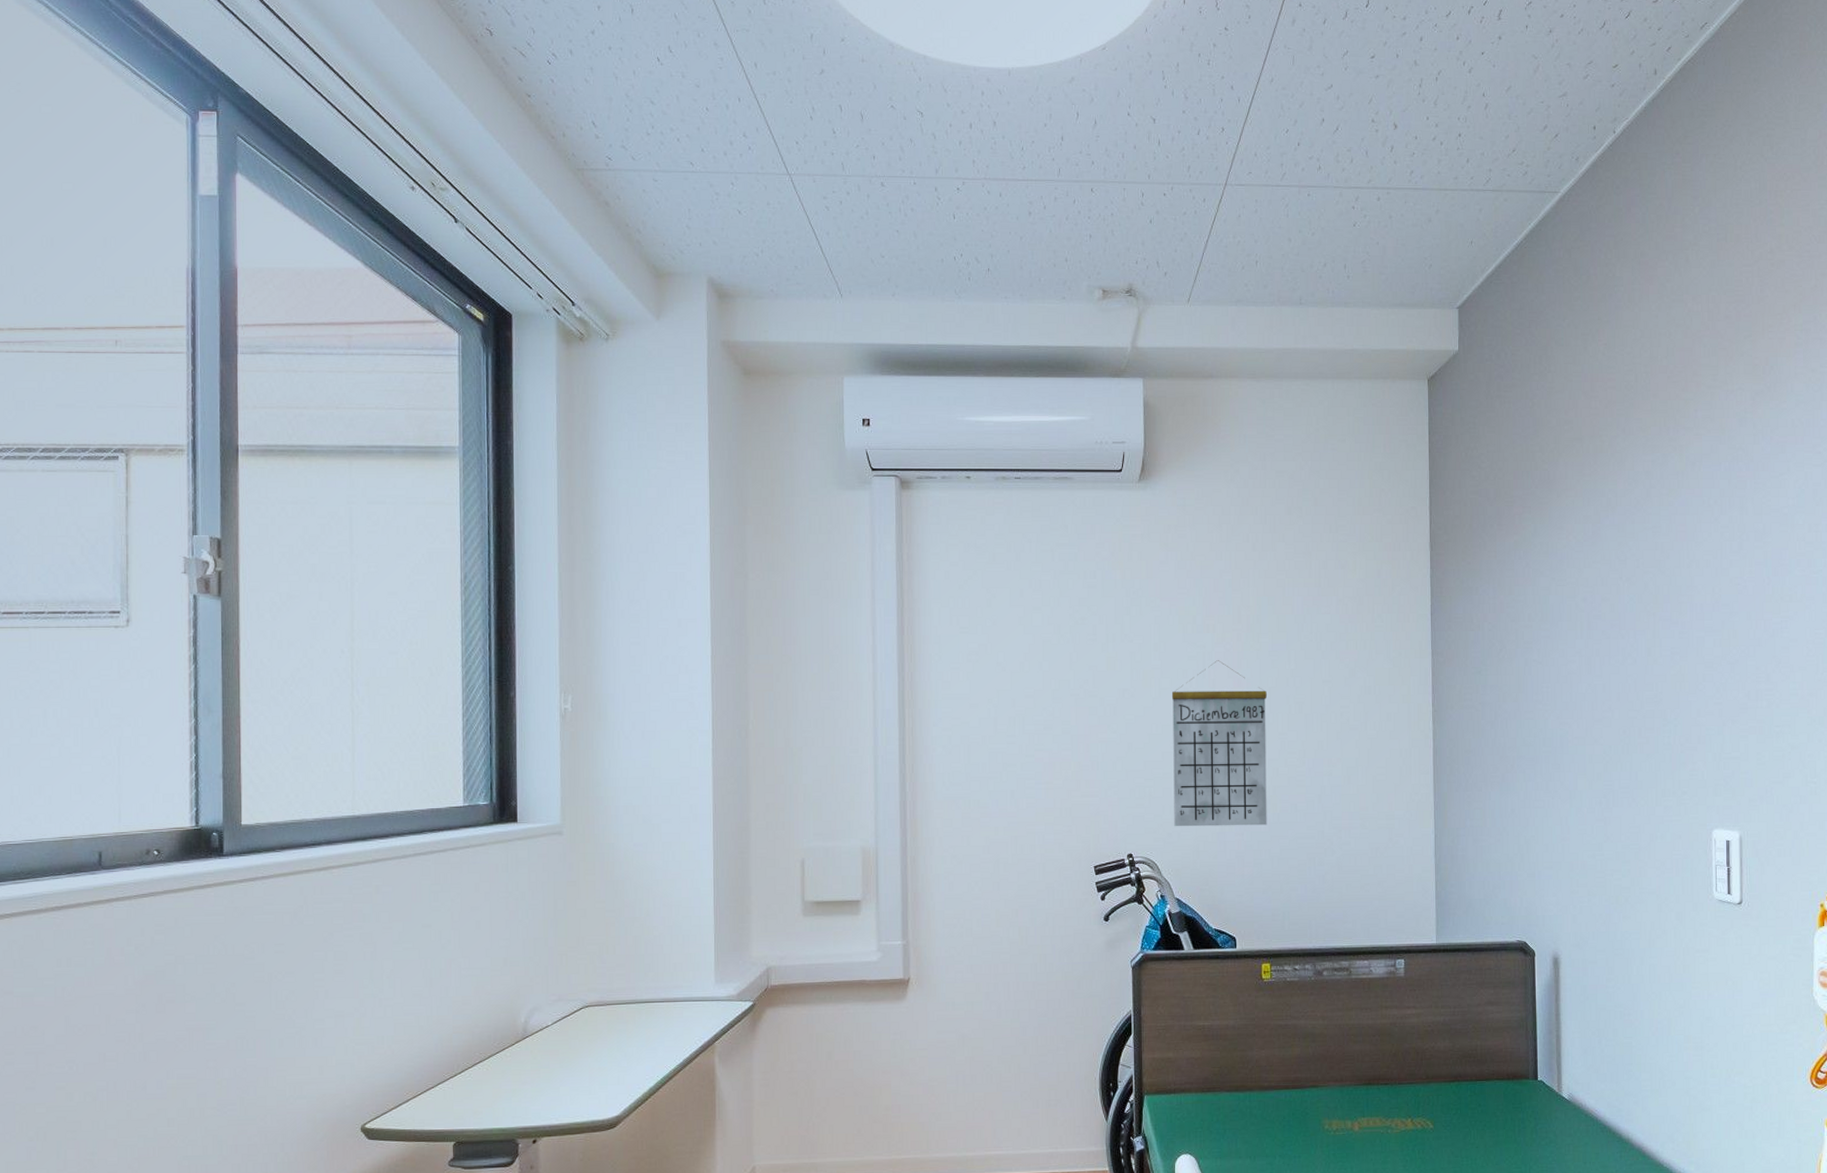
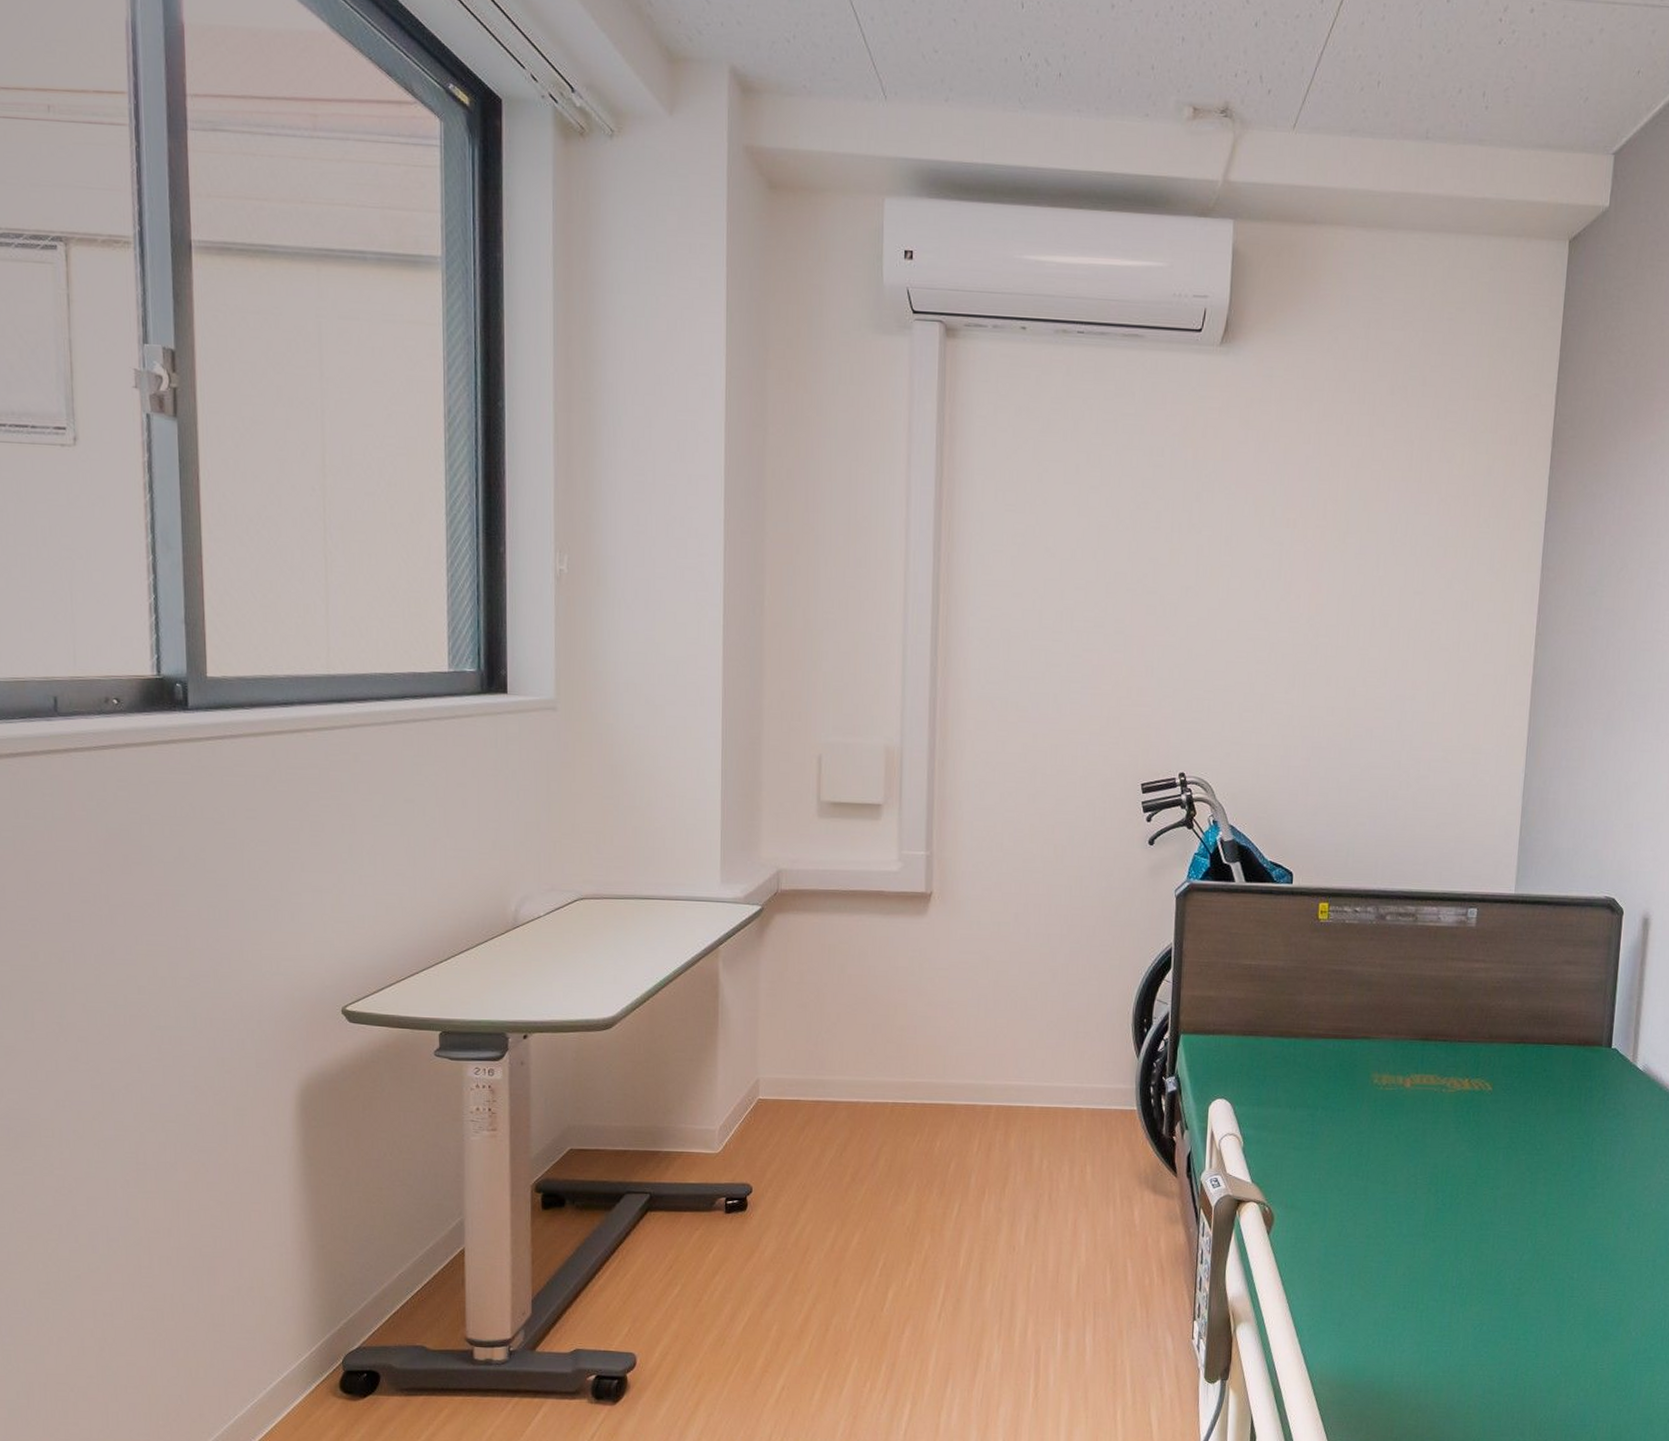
calendar: present [1171,660,1267,827] -> none [1233,560,1349,751]

